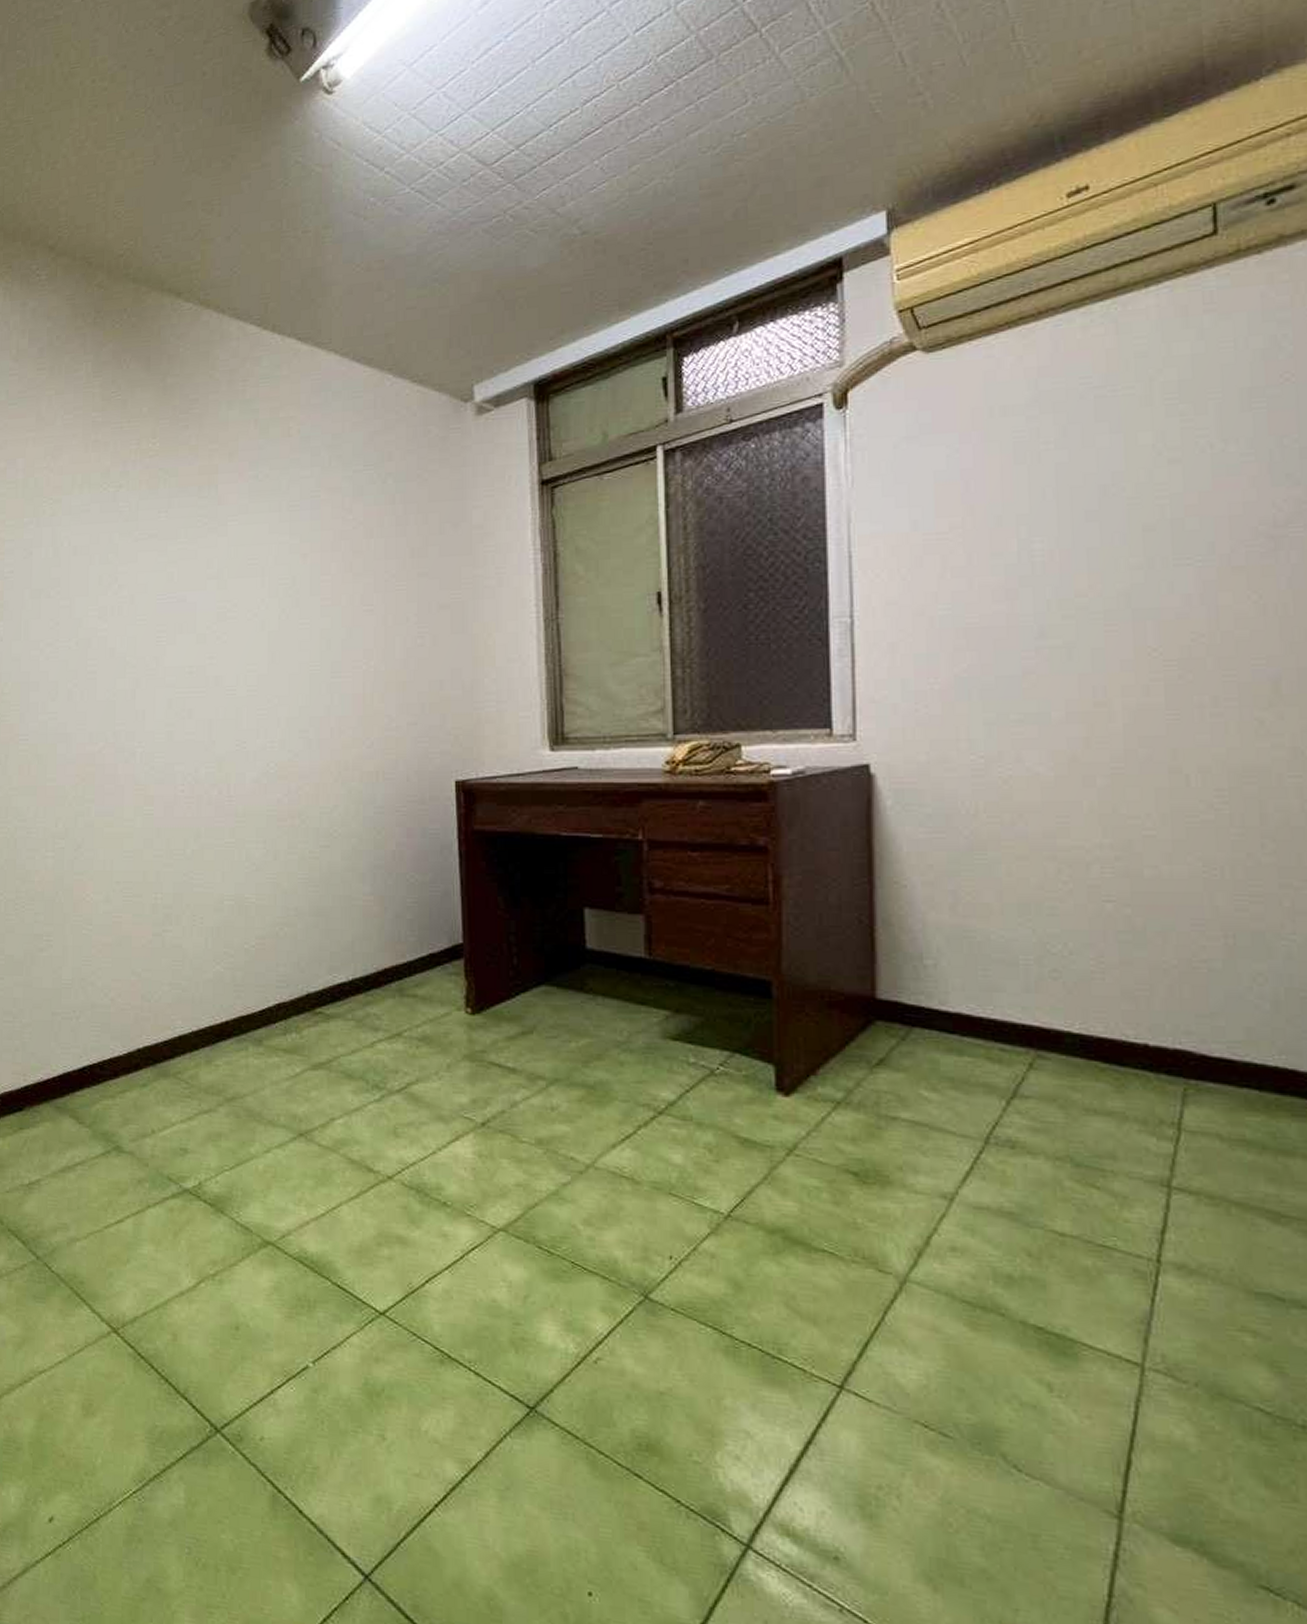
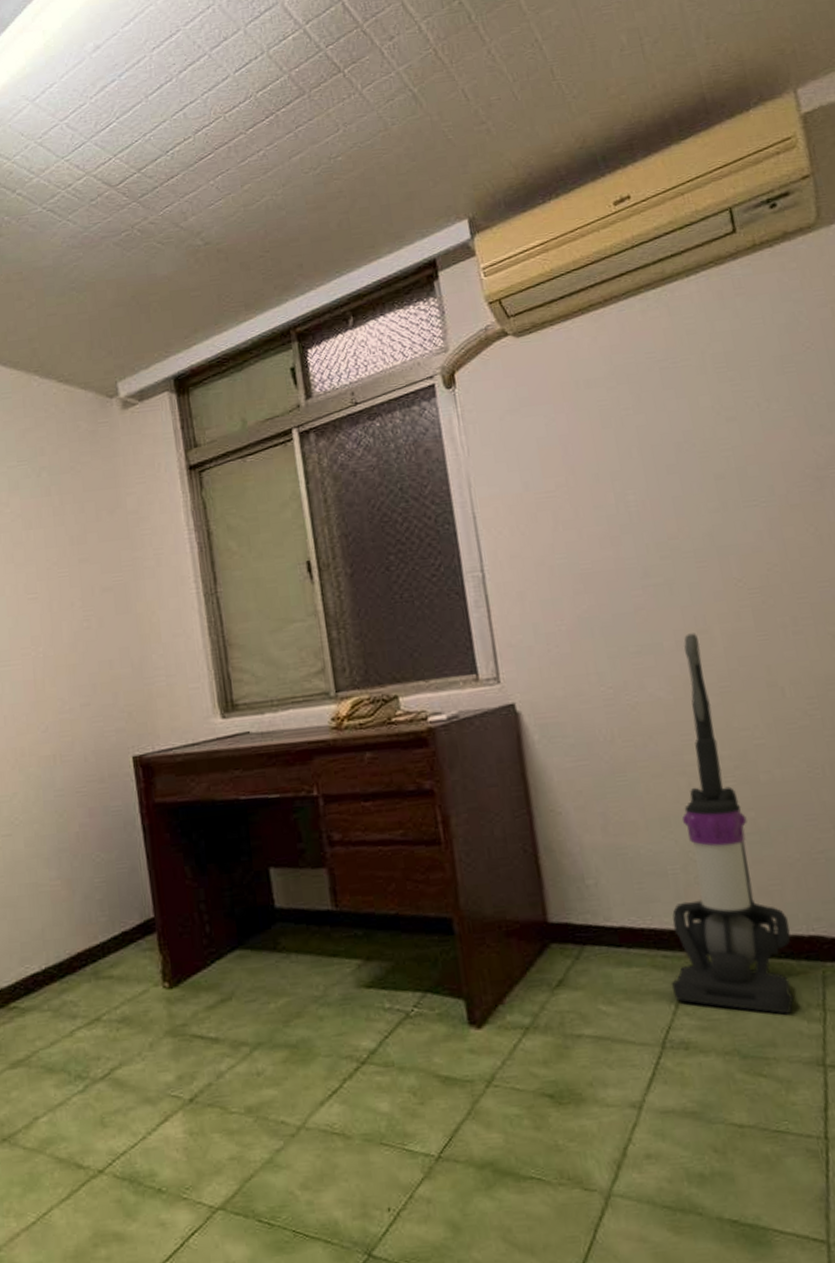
vacuum cleaner: none [1006,705,1152,1128] -> present [672,633,795,1014]

